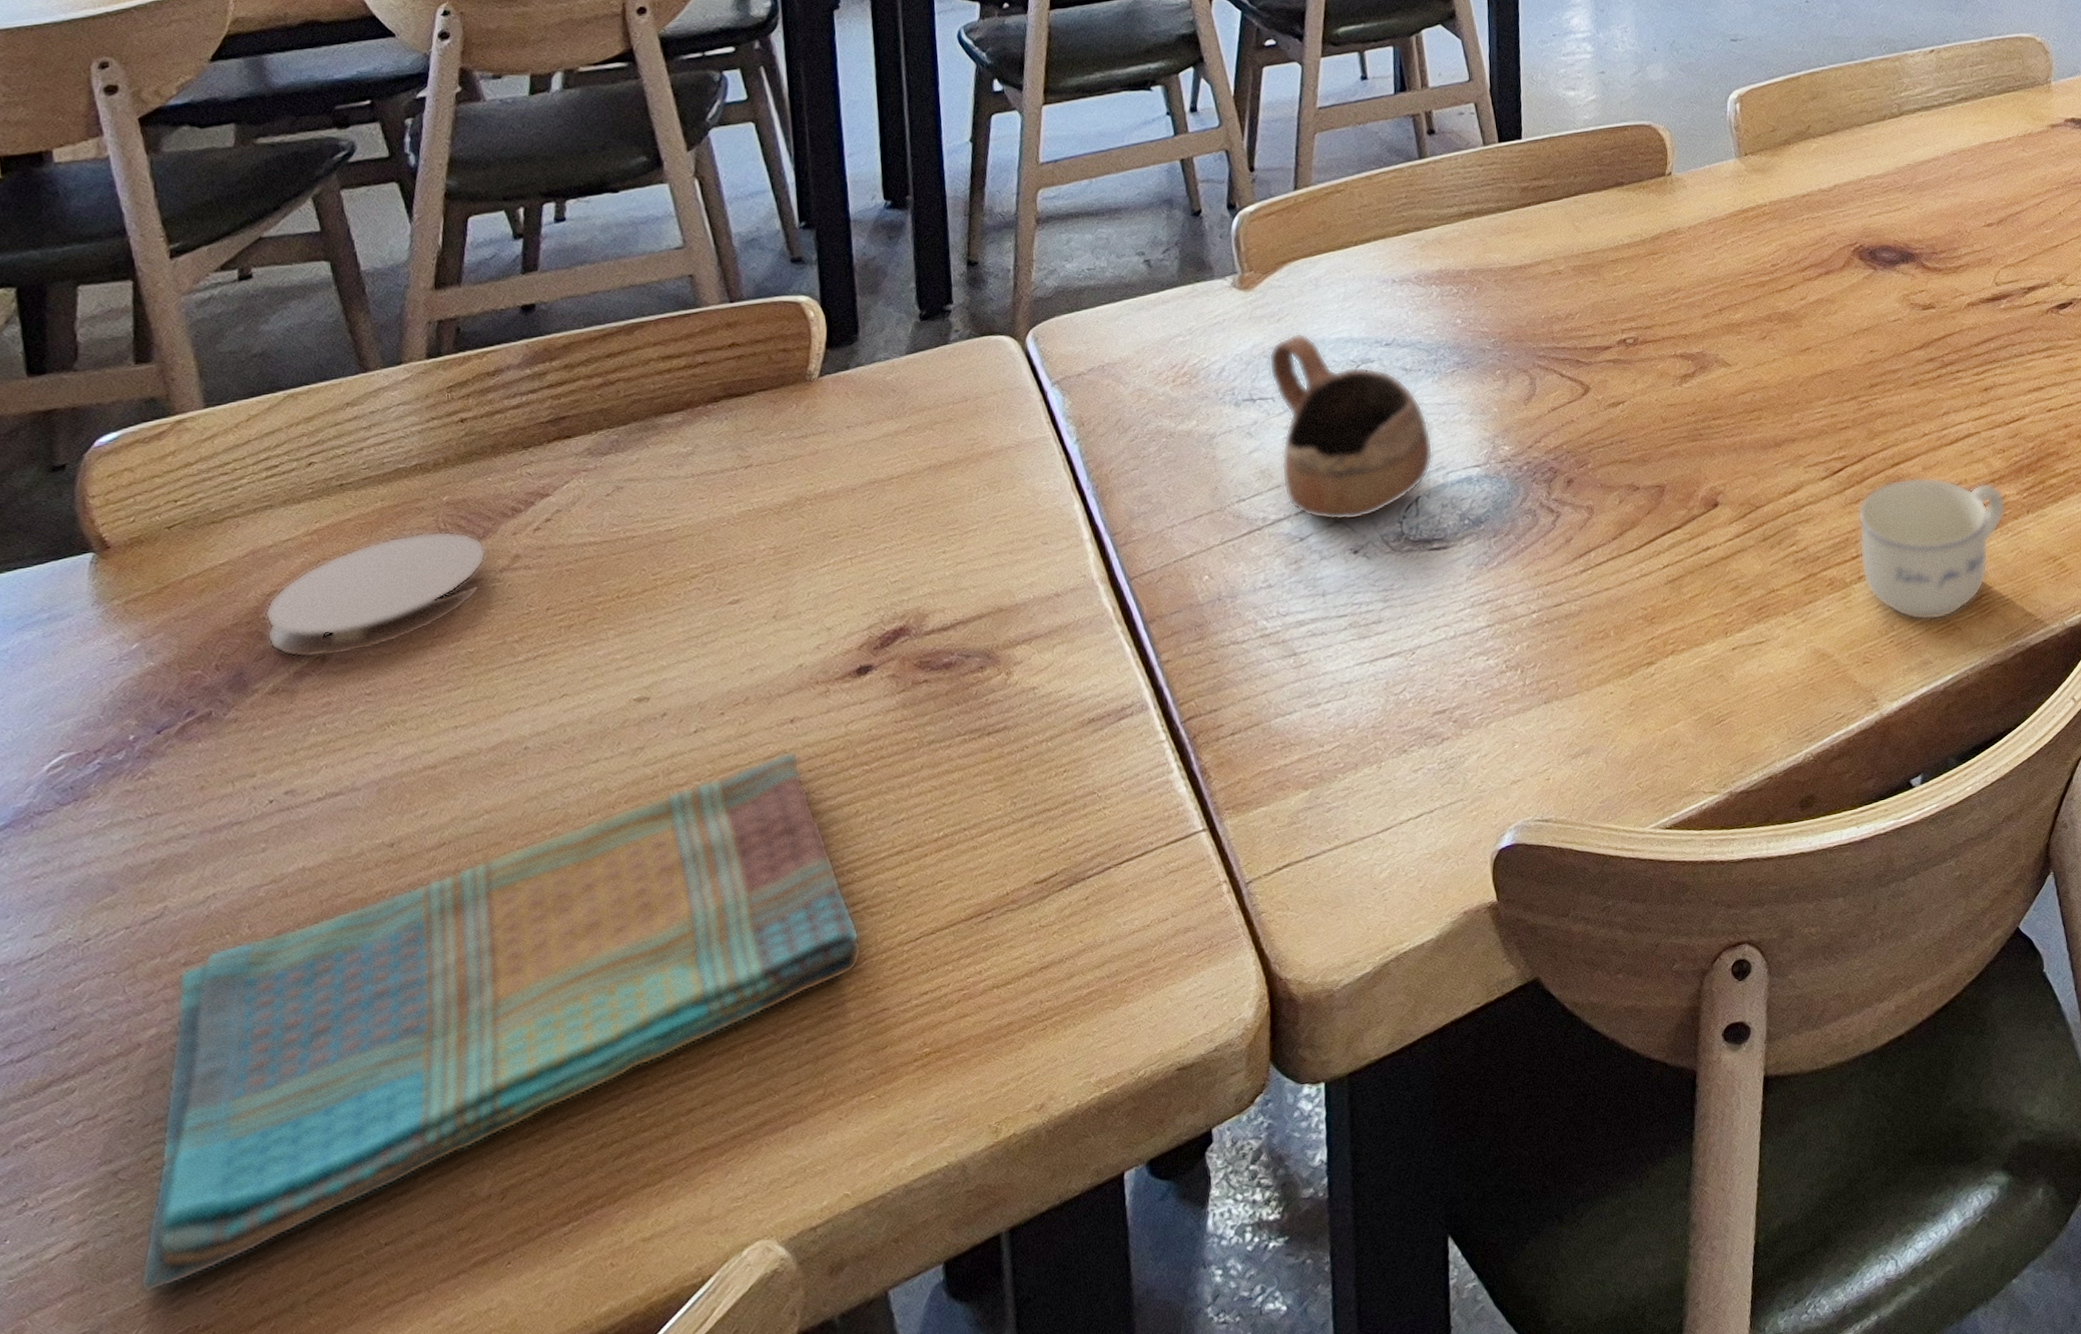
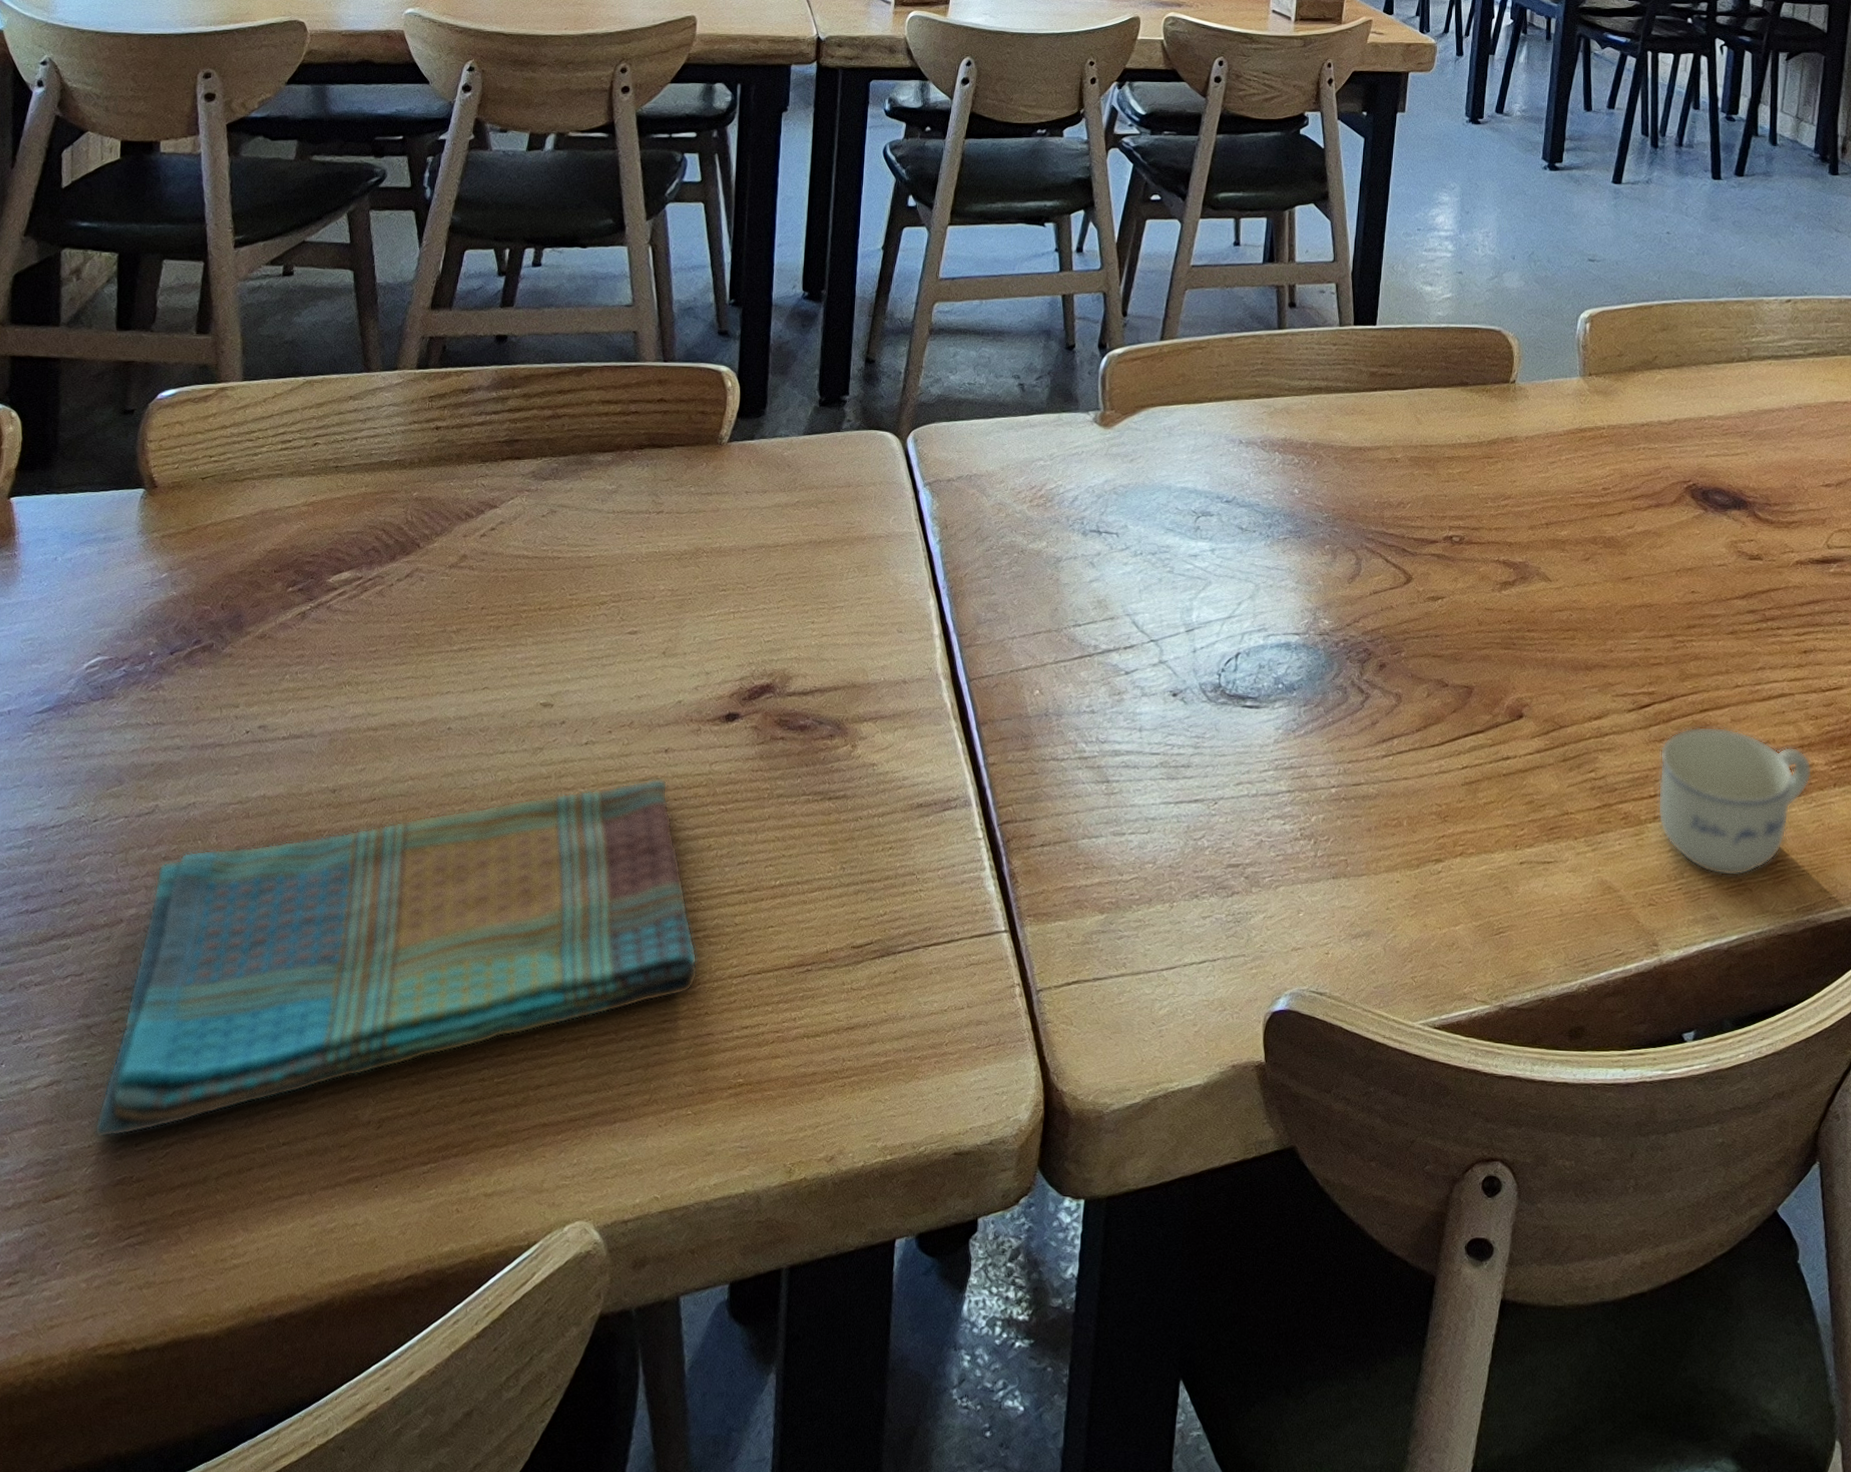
coaster: present [264,531,487,659] -> none [263,520,442,616]
cup: present [1268,333,1433,521] -> none [1116,476,1258,664]

